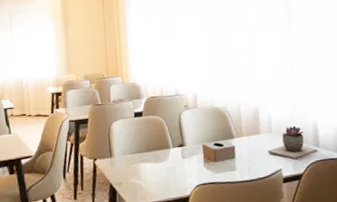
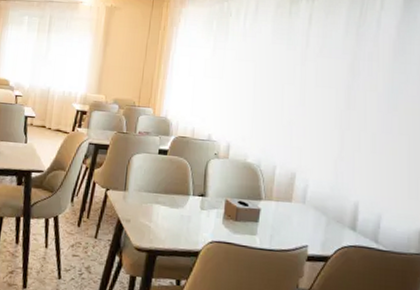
succulent plant: present [267,125,318,160] -> none [295,201,353,239]

